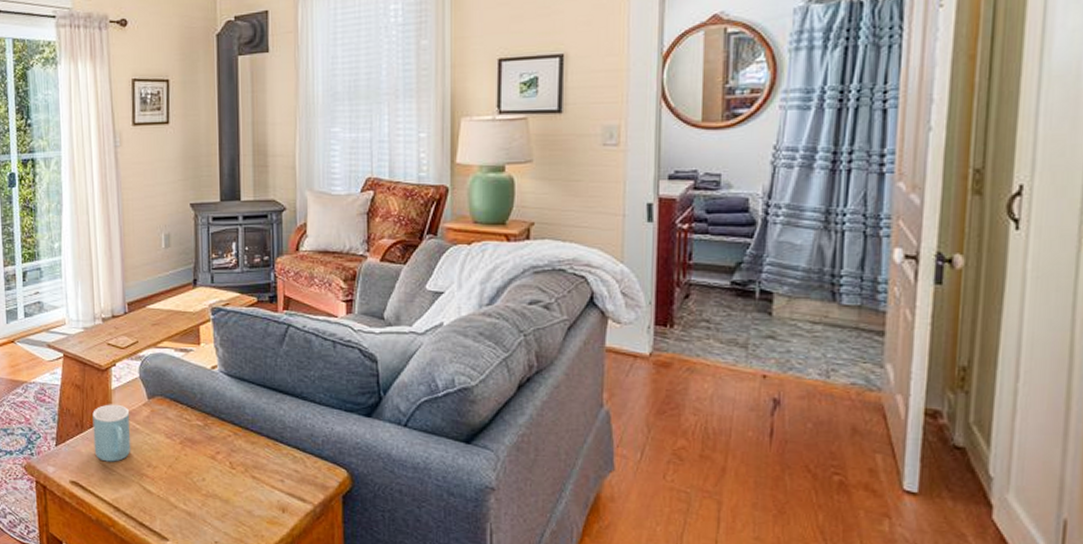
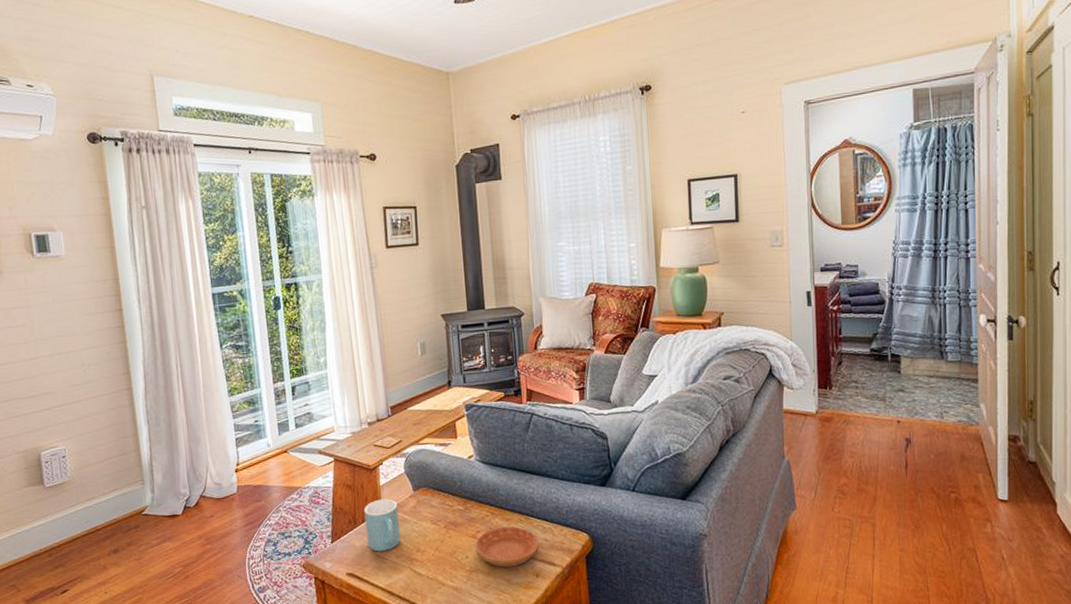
saucer: none [213,451,288,497] -> present [475,526,540,568]

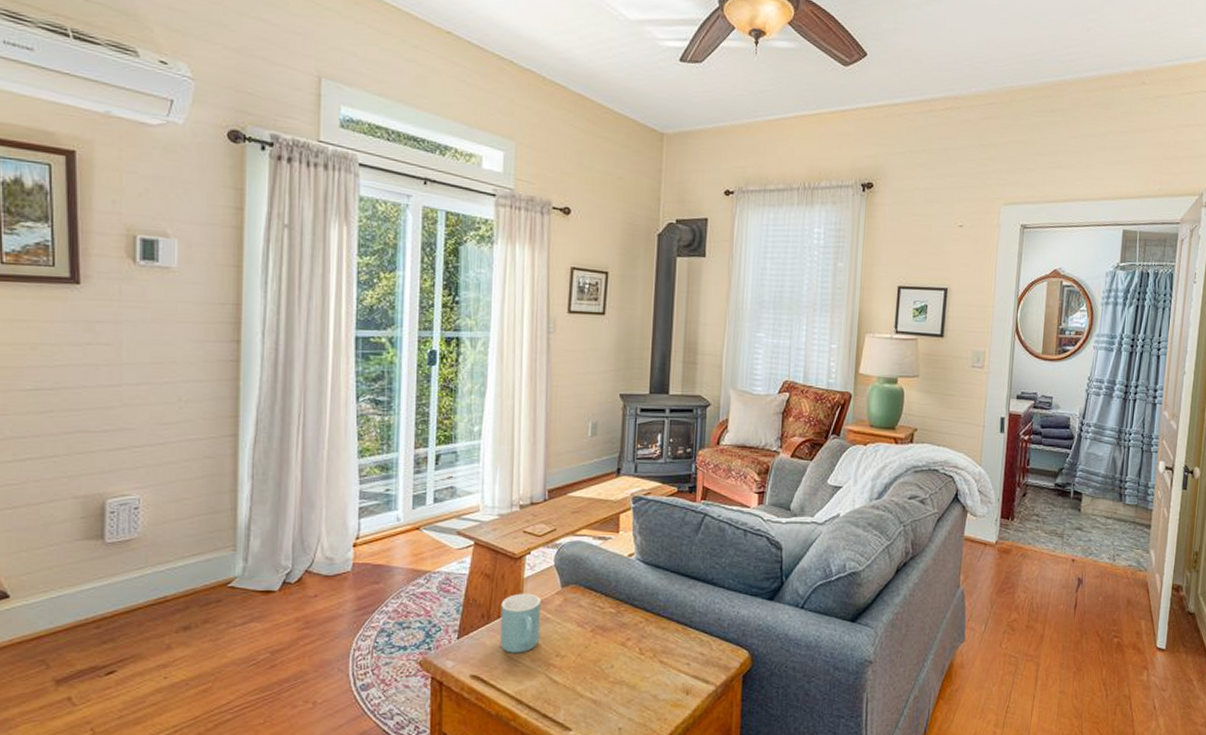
saucer: present [475,526,540,568] -> none [622,636,695,681]

